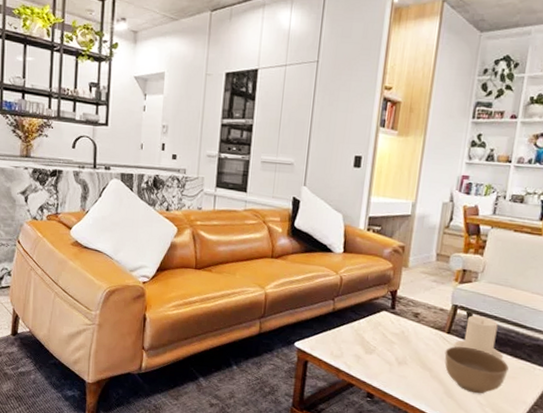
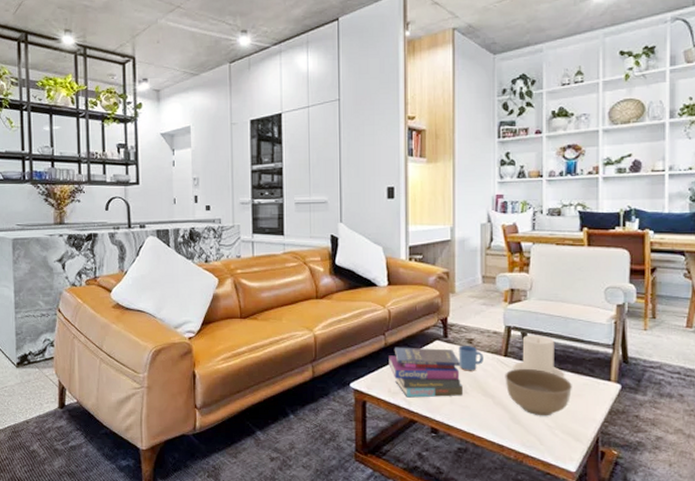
books: none [334,312,404,366] -> present [389,347,463,398]
mug: none [402,318,427,344] -> present [458,345,483,371]

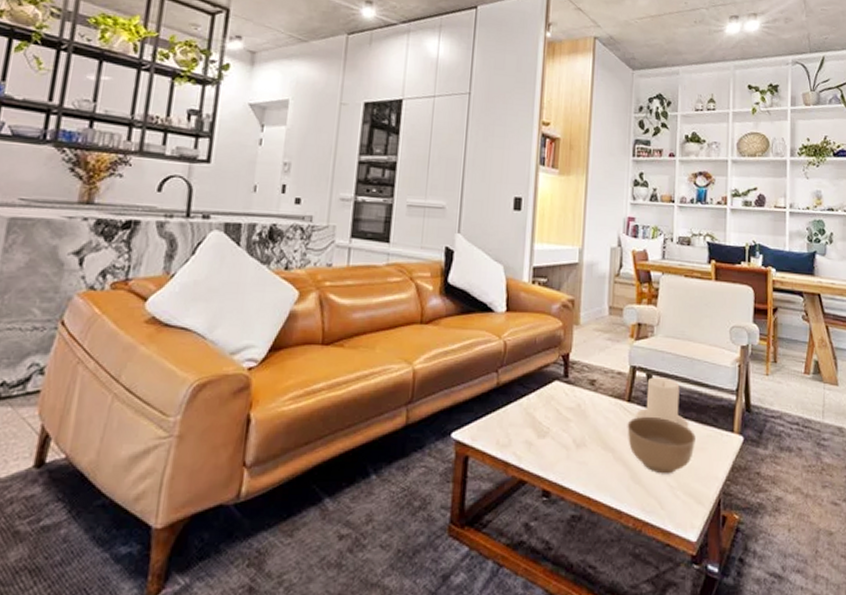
books: present [389,347,463,398] -> none [499,387,581,452]
mug: present [458,345,483,371] -> none [578,387,606,419]

